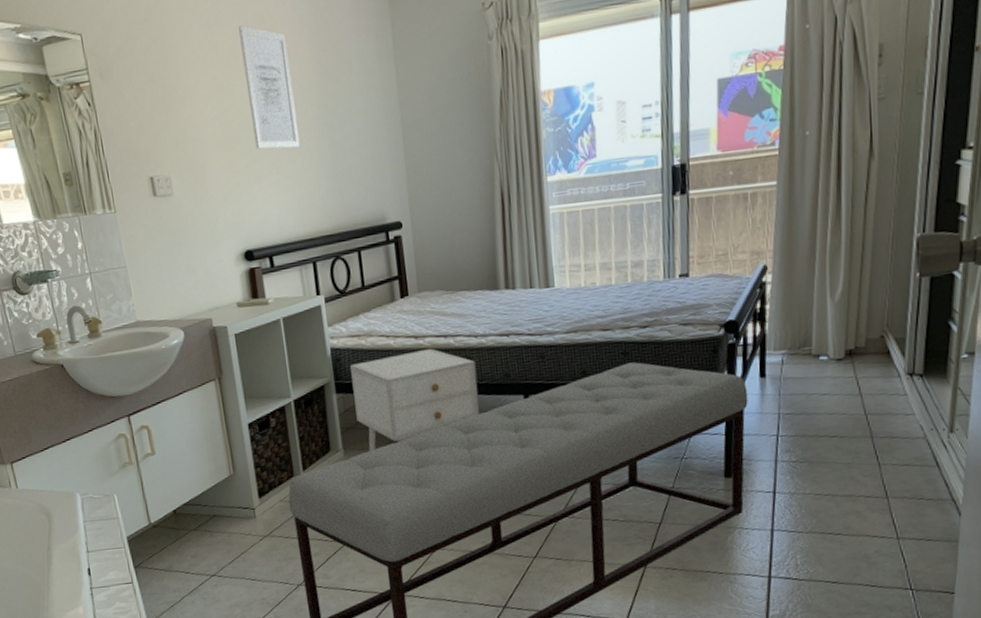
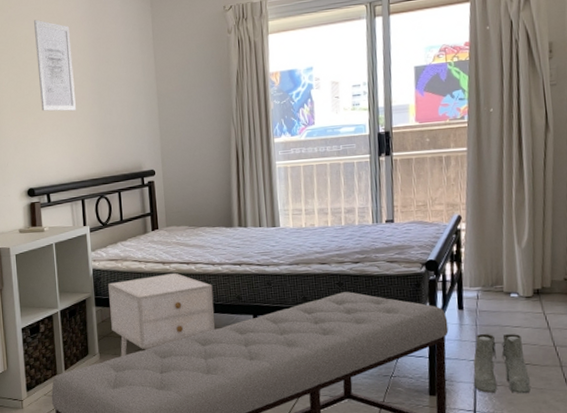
boots: none [775,402,838,472] -> present [473,333,531,394]

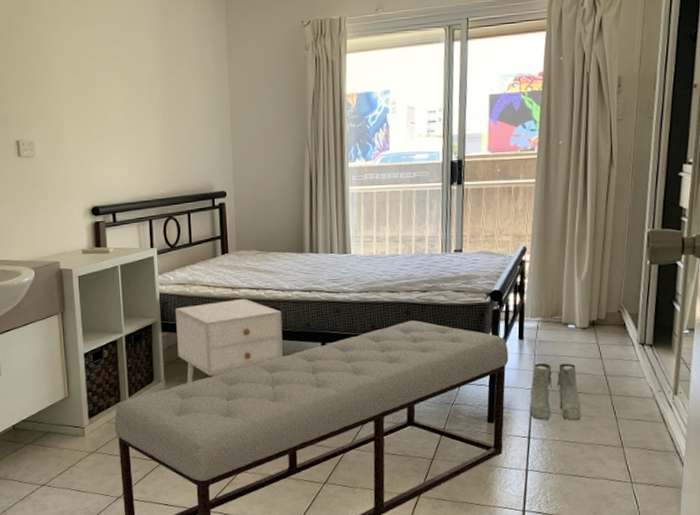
wall art: present [33,19,76,112] -> none [100,24,145,126]

